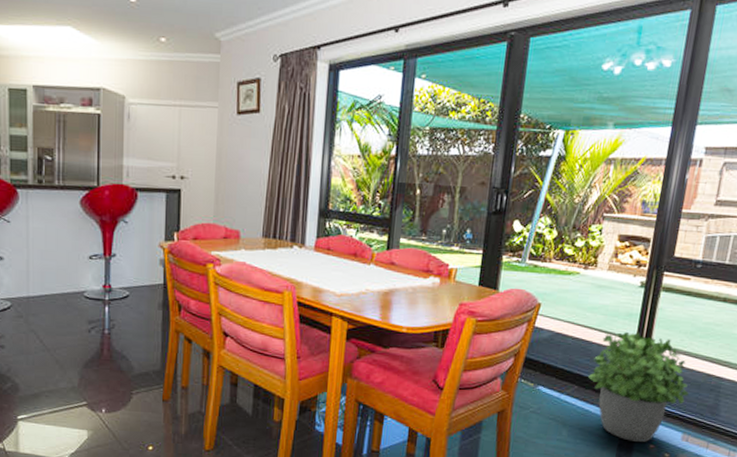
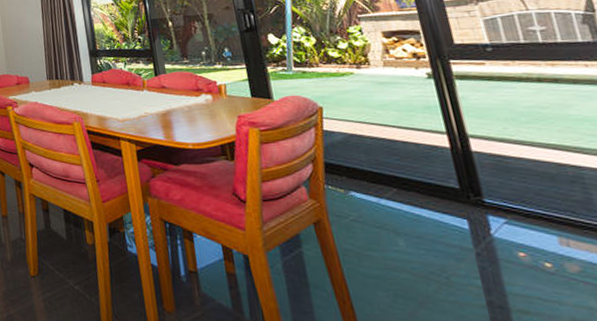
potted plant: present [588,331,689,443] -> none [403,124,543,251]

